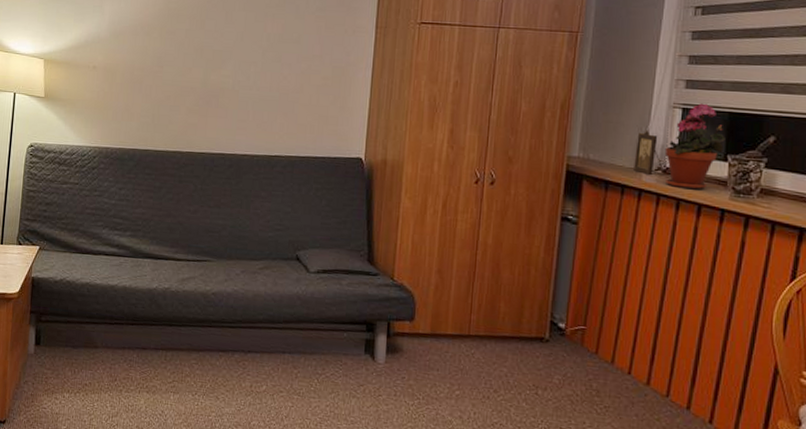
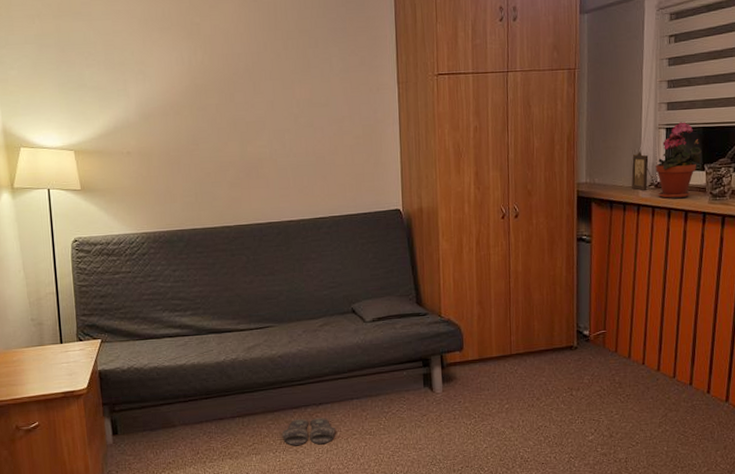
slippers: none [205,363,262,397] -> present [283,418,336,446]

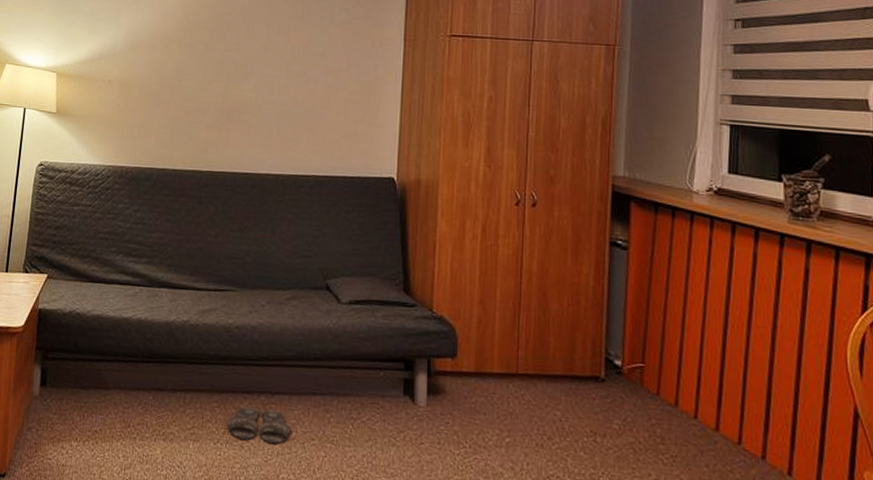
photo frame: present [631,151,657,191] -> none [683,148,717,197]
potted plant: present [655,122,702,200] -> none [715,120,778,212]

